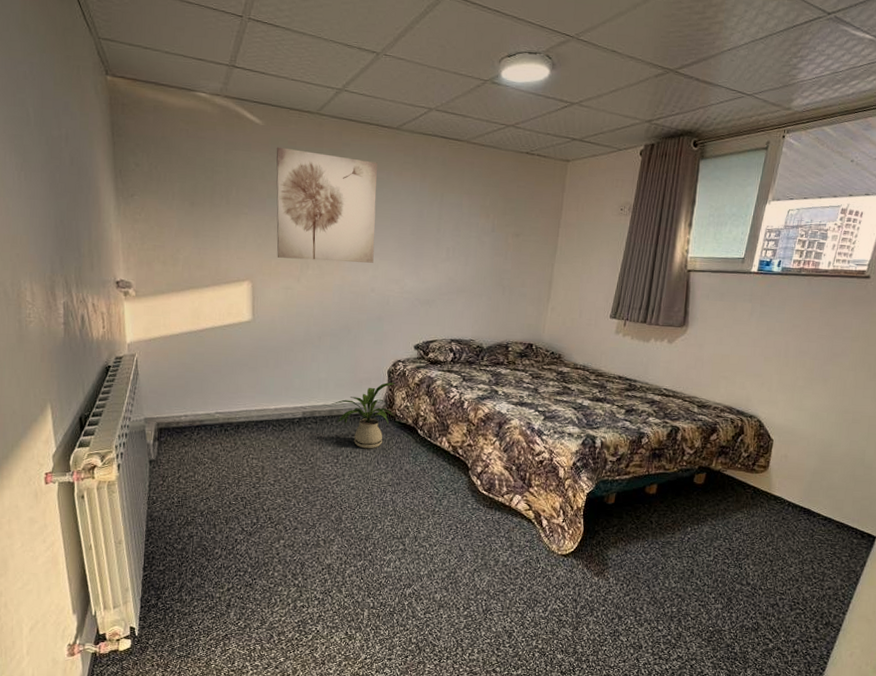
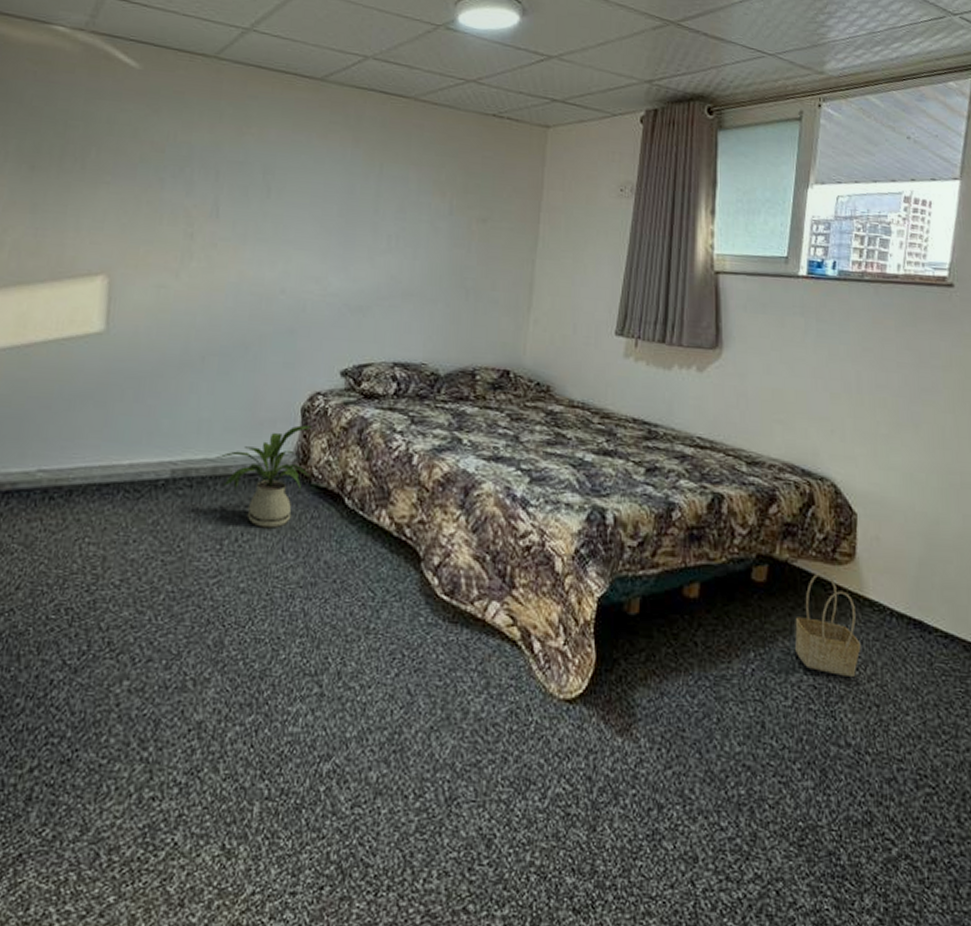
wall art: present [276,147,377,263] -> none [147,97,294,254]
basket: none [719,477,765,543] -> present [795,571,861,677]

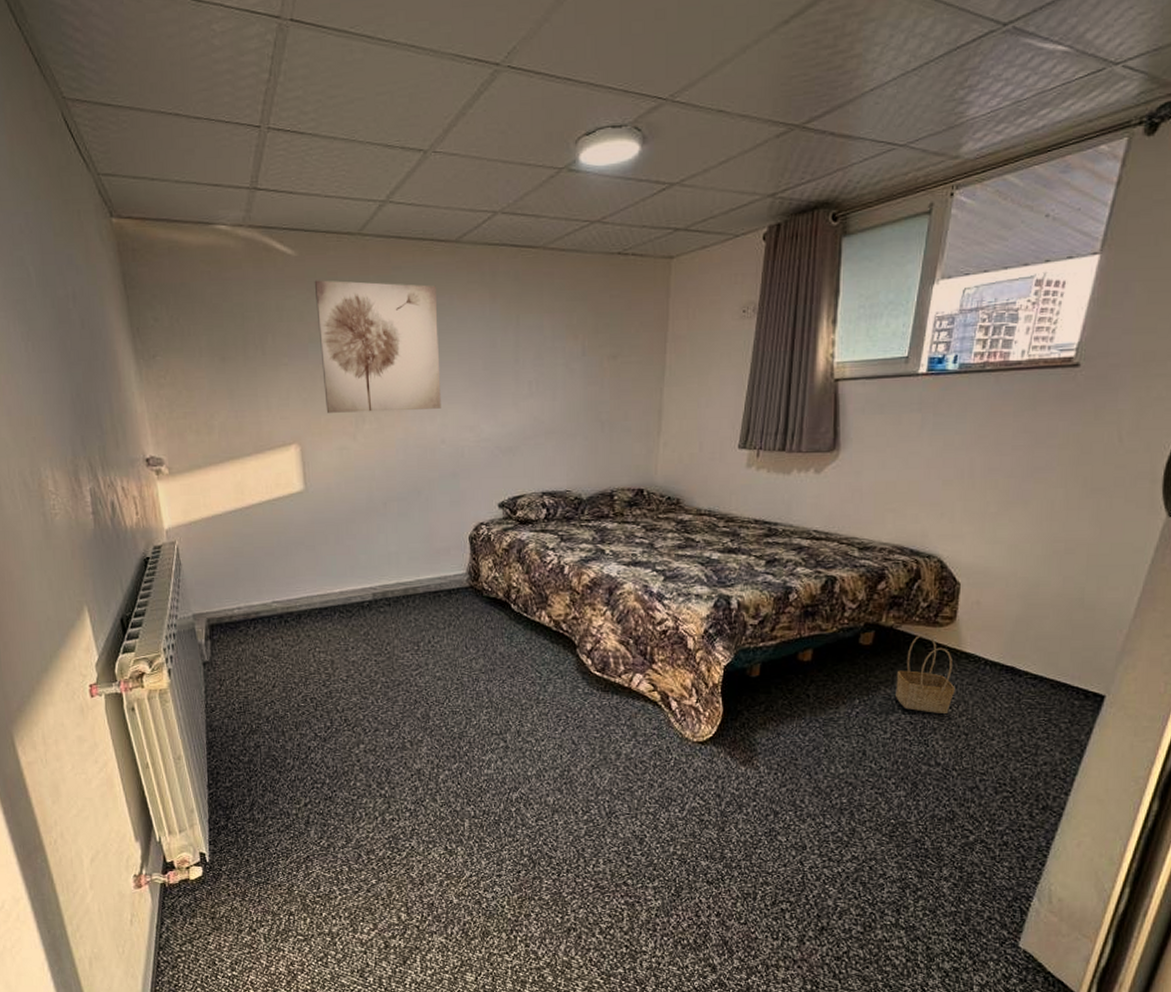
wall art: none [147,97,294,254] -> present [314,280,441,413]
house plant: present [216,425,312,528] -> none [405,550,481,631]

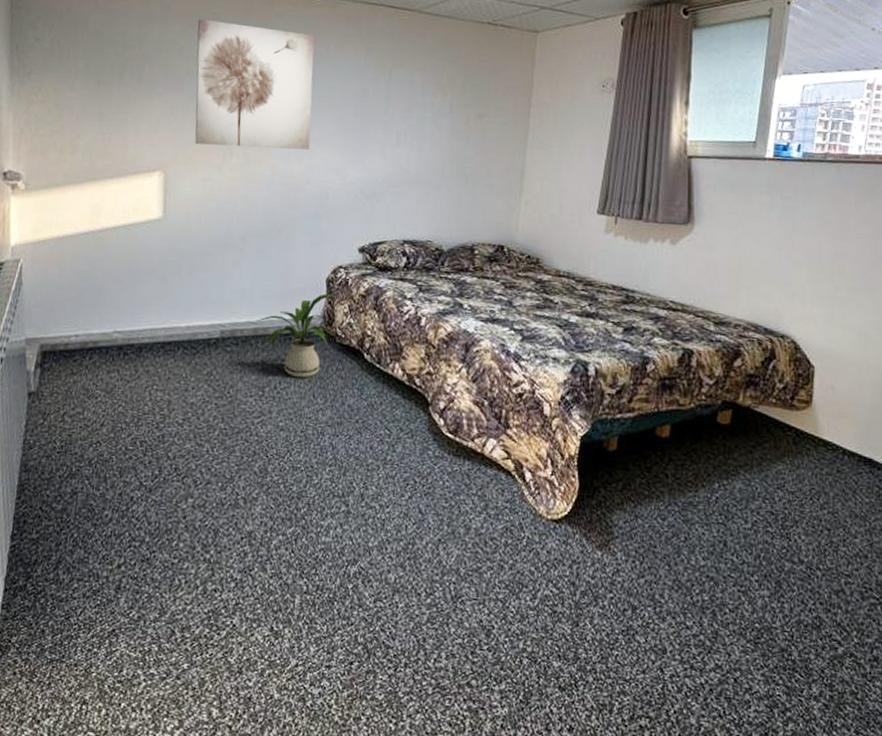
house plant: none [405,550,481,631] -> present [257,294,336,378]
basket: present [896,633,955,713] -> none [755,416,815,505]

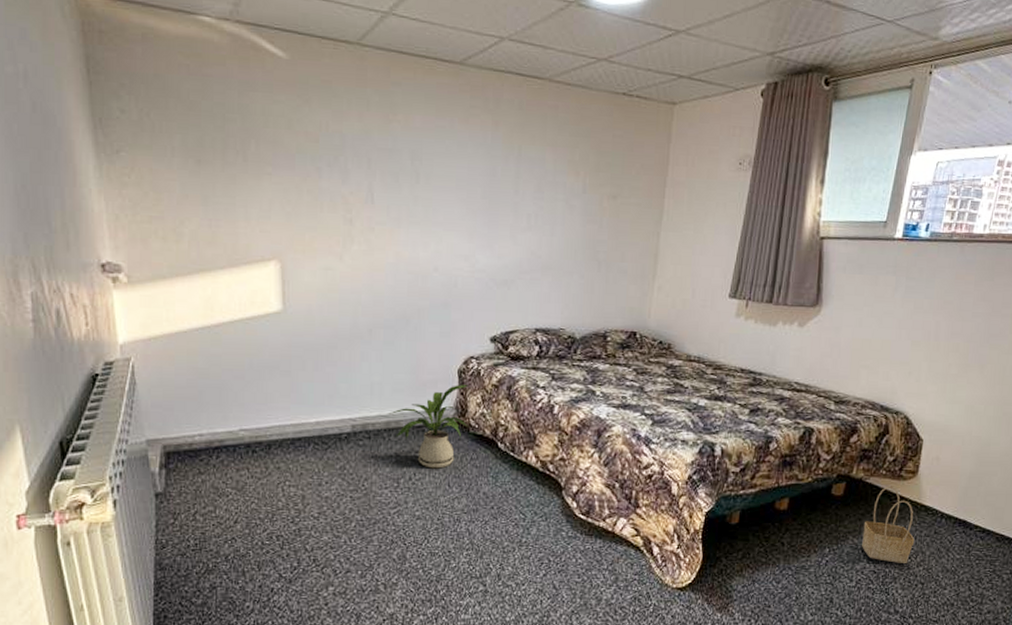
wall art: present [195,19,315,150] -> none [306,87,437,235]
basket: none [755,416,815,505] -> present [862,486,915,563]

